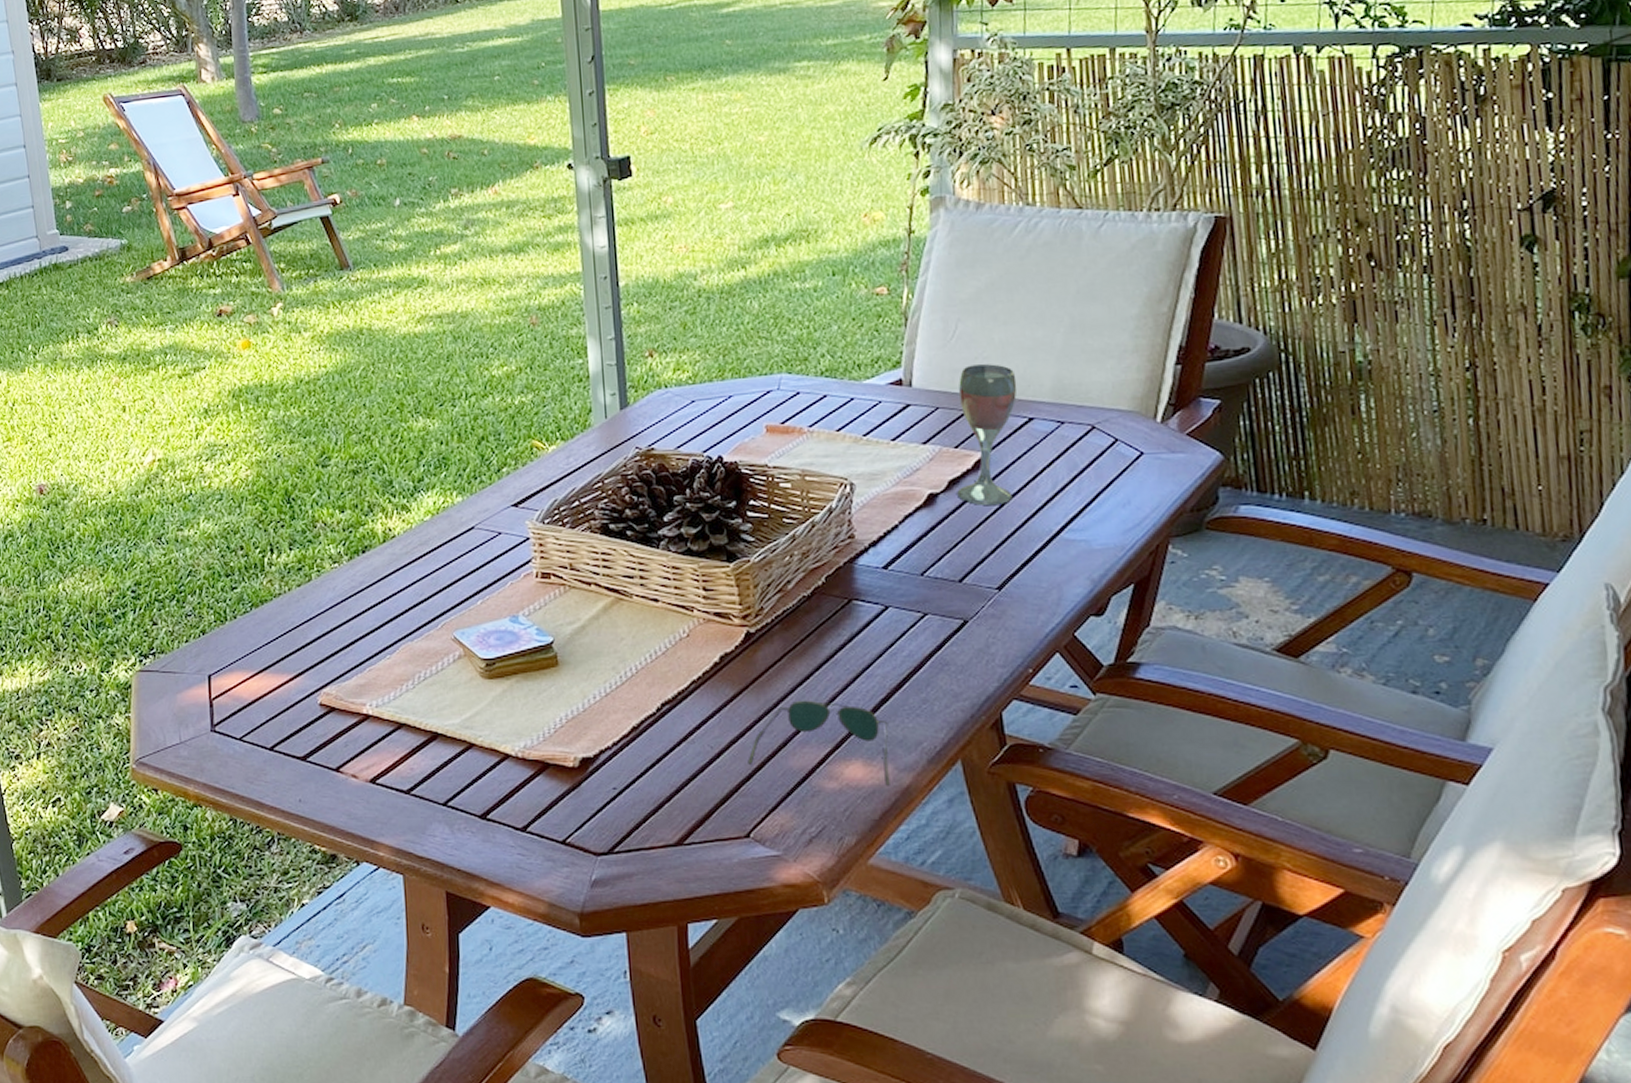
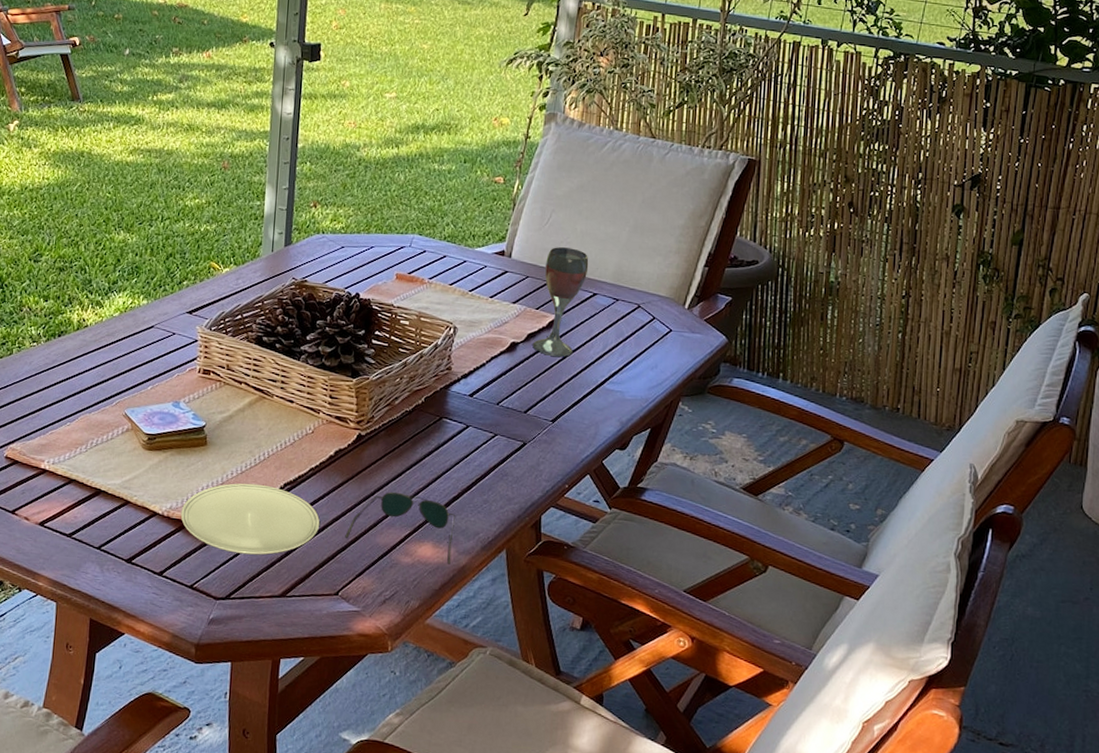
plate: none [538,707,713,796] -> present [180,483,320,555]

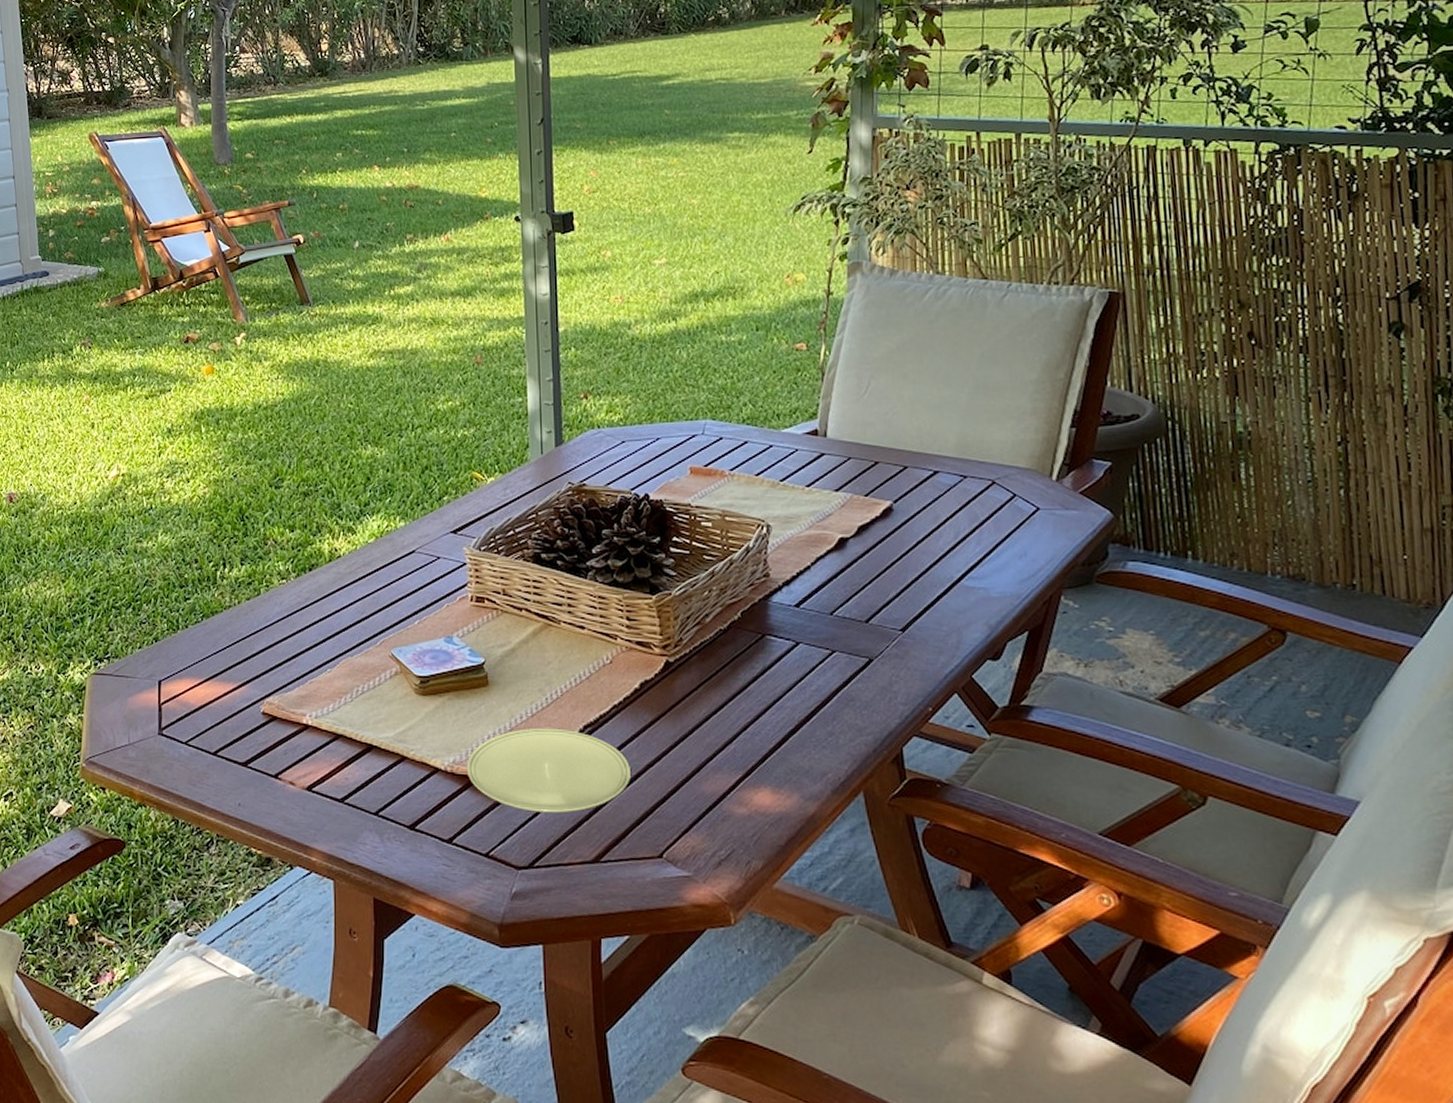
sunglasses: present [345,491,456,564] -> none [663,728,796,814]
cup: present [533,247,589,358] -> none [866,419,924,552]

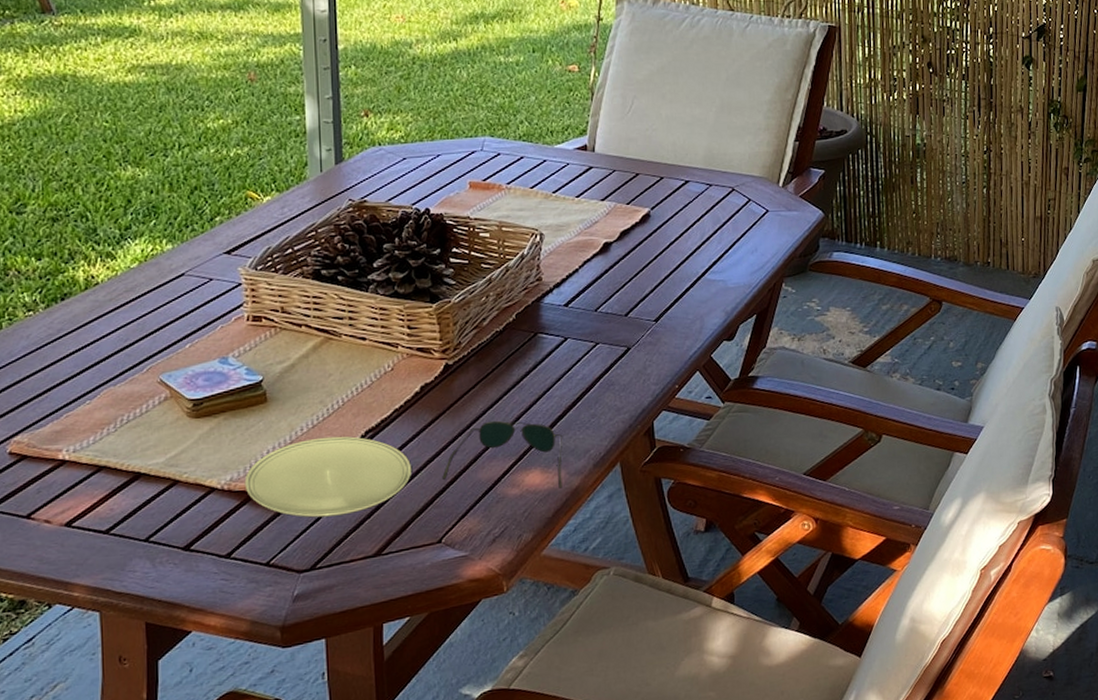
sunglasses: none [663,728,796,814] -> present [442,420,563,489]

